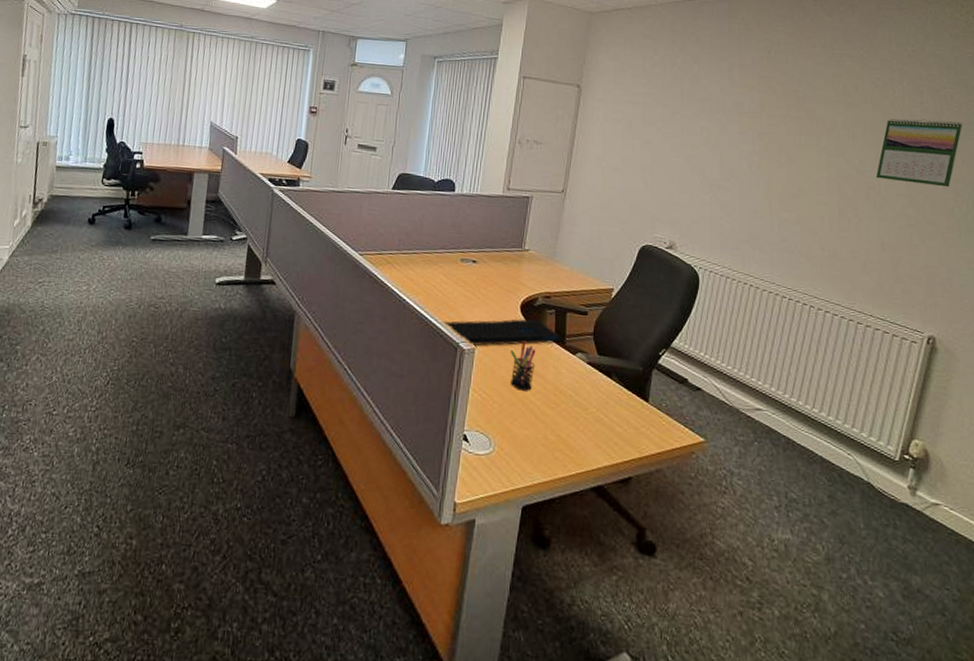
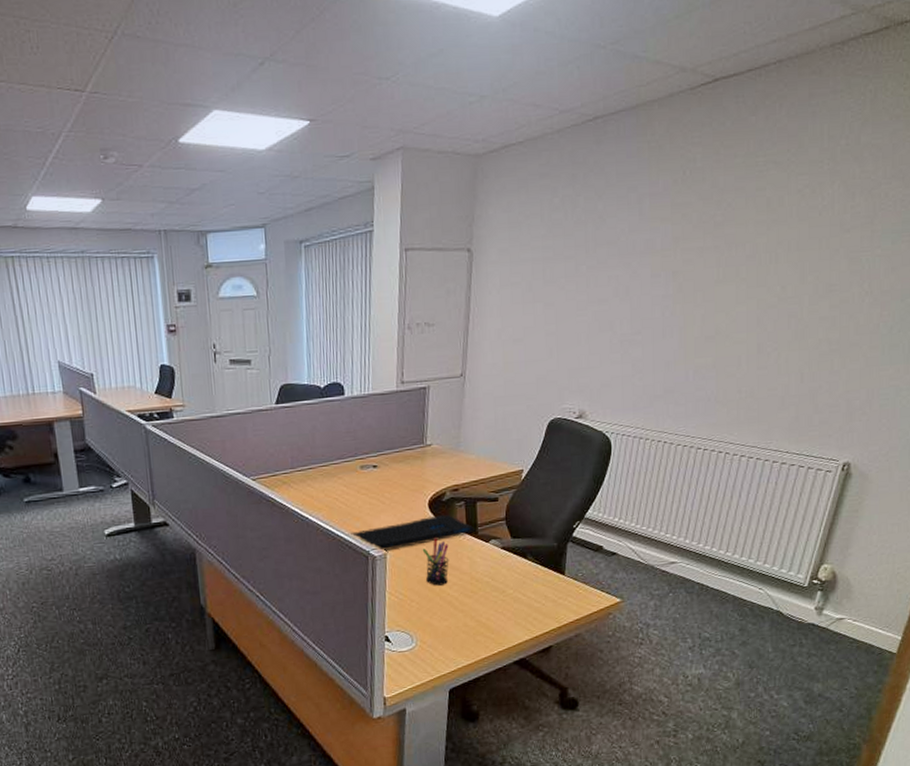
calendar: present [876,118,963,188] -> none [798,223,897,304]

